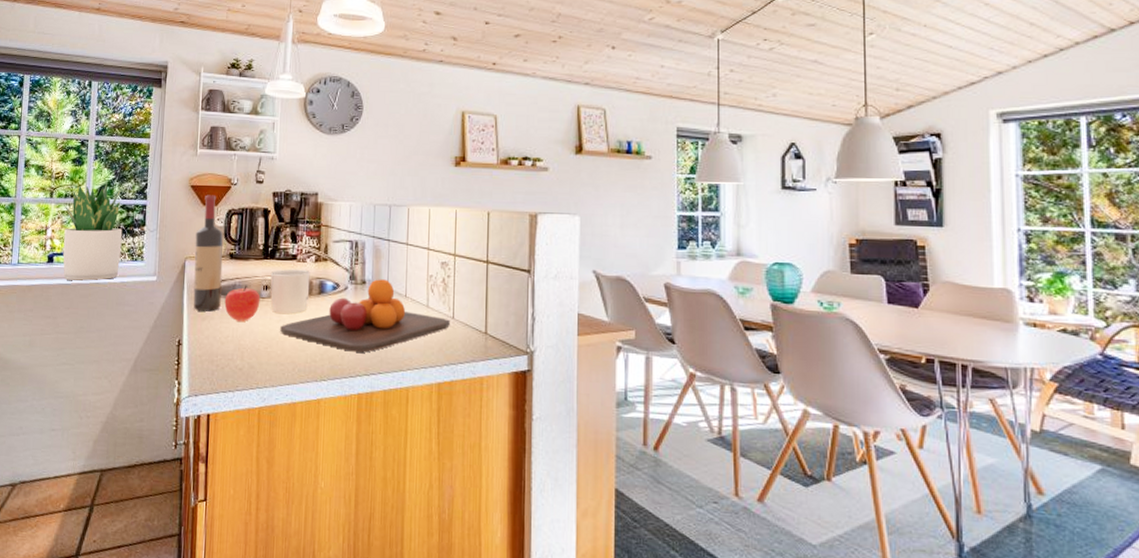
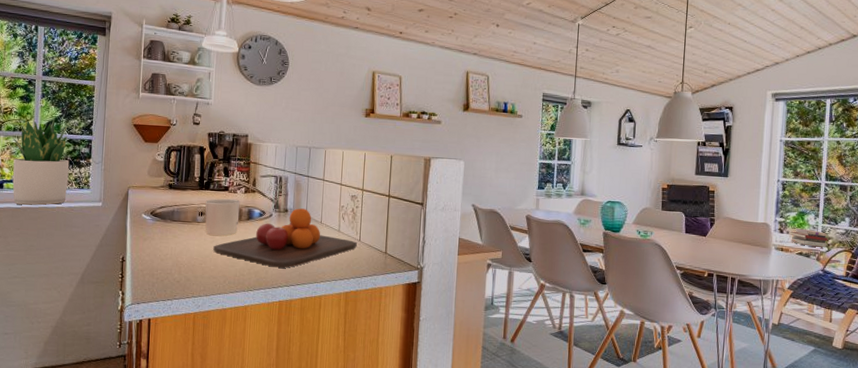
wine bottle: present [193,195,223,312] -> none [135,133,163,233]
fruit: present [224,285,260,322] -> none [164,211,196,243]
books: none [1043,294,1106,323] -> present [789,228,829,248]

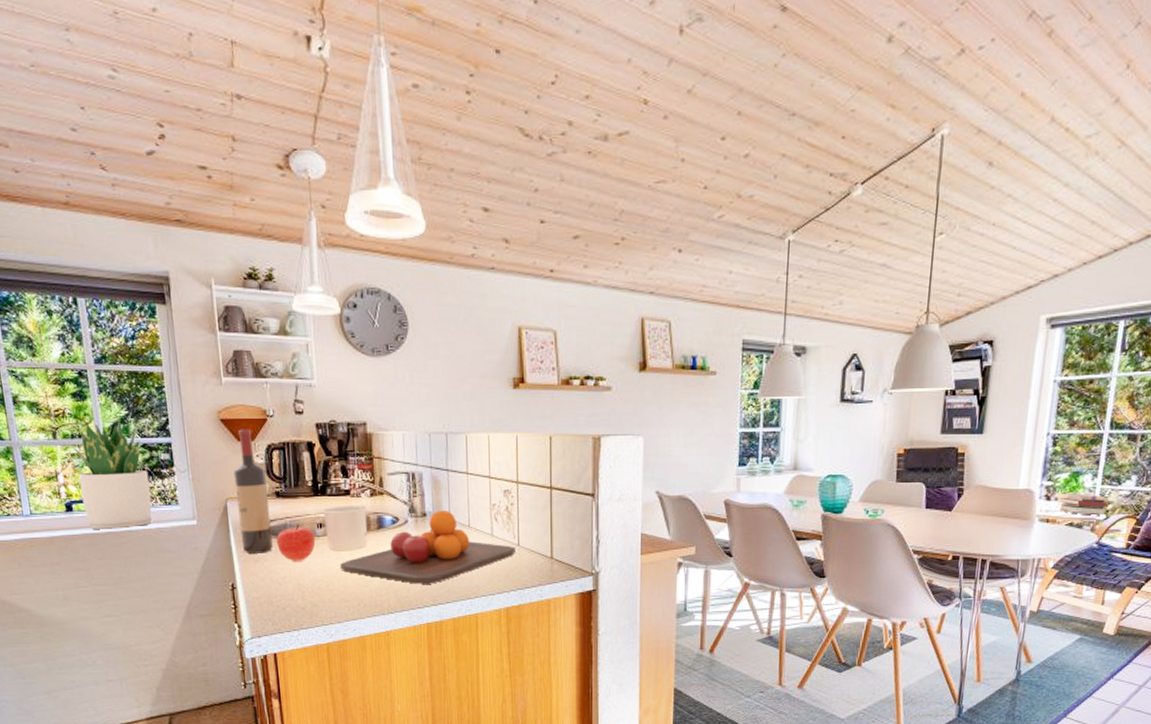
wine bottle: none [135,133,163,233] -> present [233,429,273,553]
fruit: none [164,211,196,243] -> present [276,524,316,562]

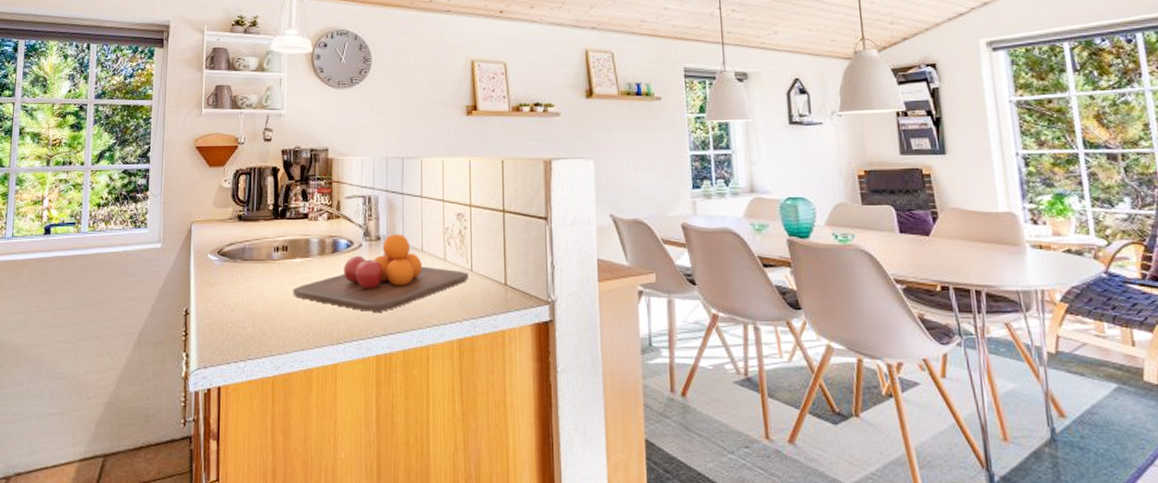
planter: present [71,417,152,530] -> none [60,145,126,253]
wine bottle: present [233,429,273,553] -> none [200,155,231,277]
fruit: present [276,524,316,562] -> none [234,247,271,287]
mug: present [323,504,368,552] -> none [281,228,323,276]
books: present [1058,492,1108,516] -> none [1046,216,1106,242]

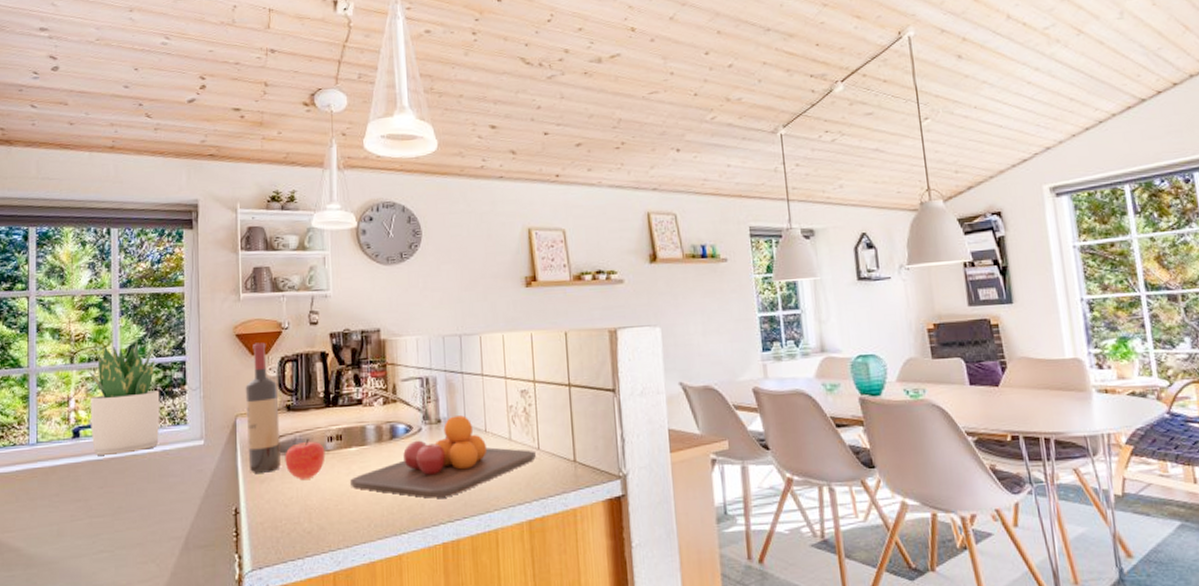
planter: none [60,145,126,253] -> present [86,338,160,457]
wine bottle: none [200,155,231,277] -> present [245,342,281,473]
fruit: none [234,247,271,287] -> present [285,438,326,481]

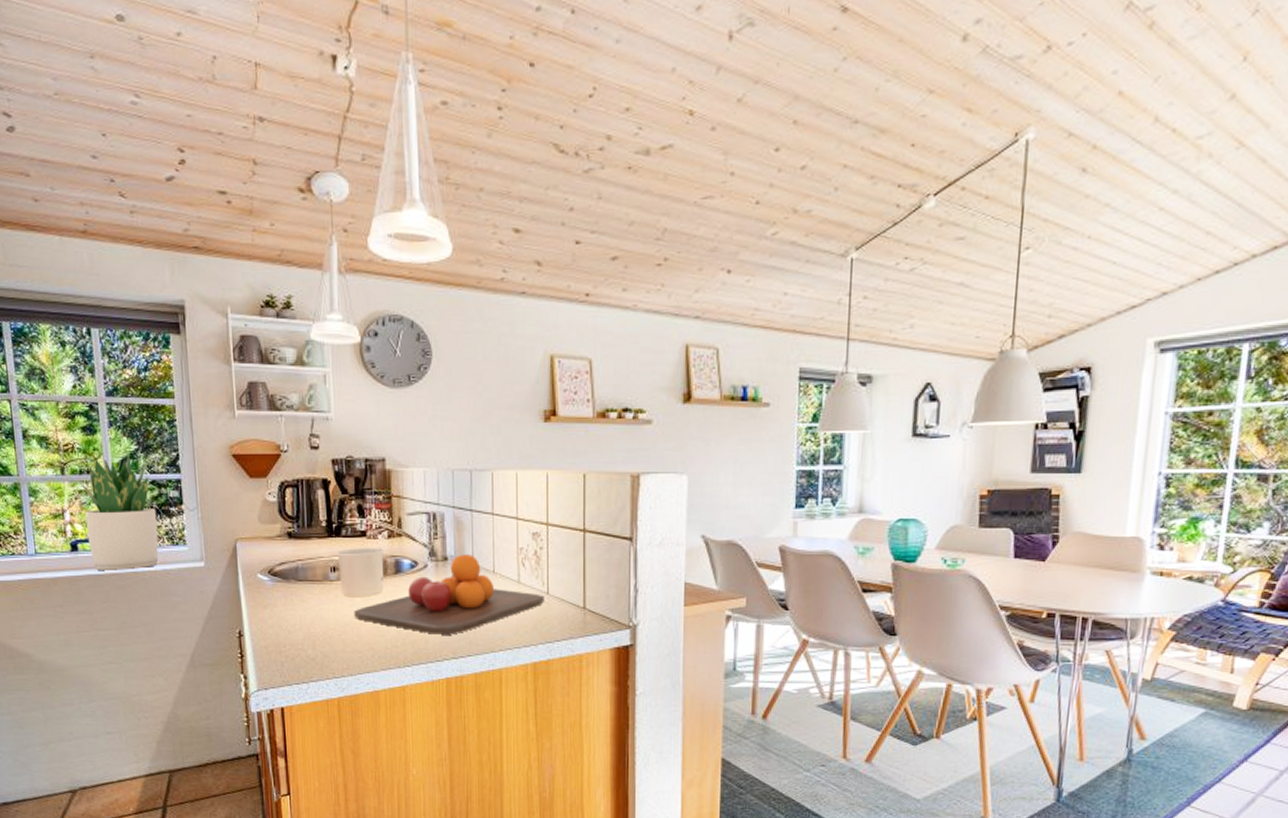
wine bottle: present [245,342,281,473] -> none [244,465,283,598]
fruit: present [285,438,326,481] -> none [287,567,329,609]
mug: none [334,414,380,467] -> present [337,547,385,598]

